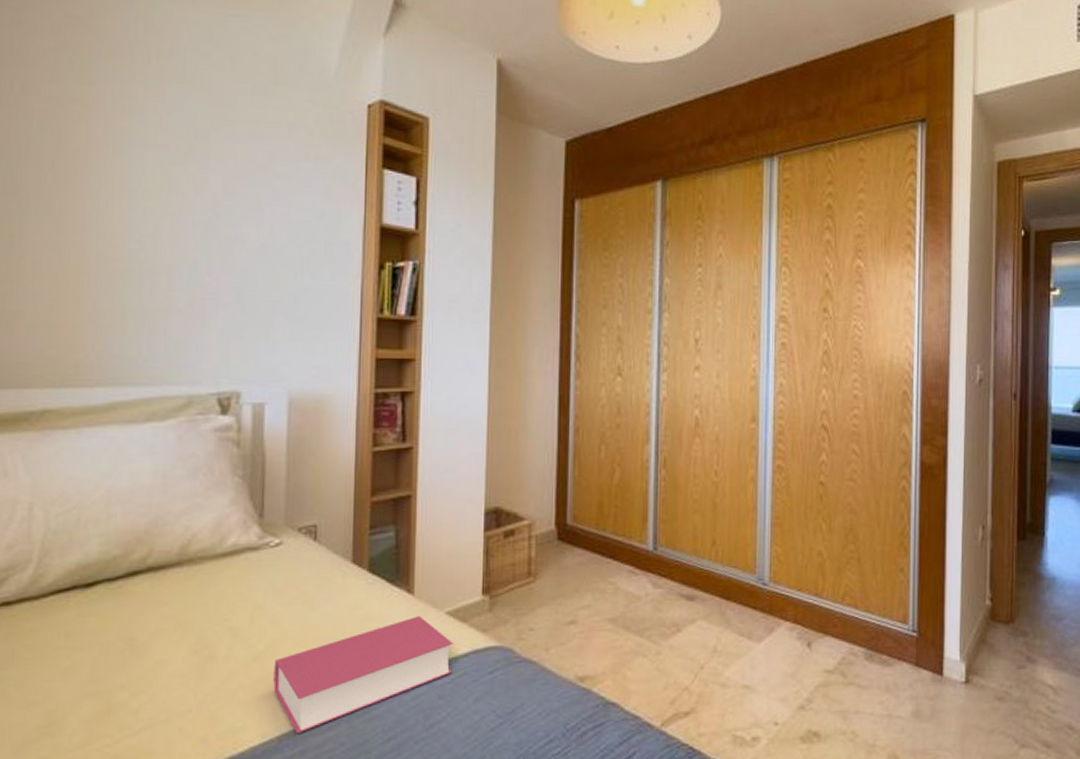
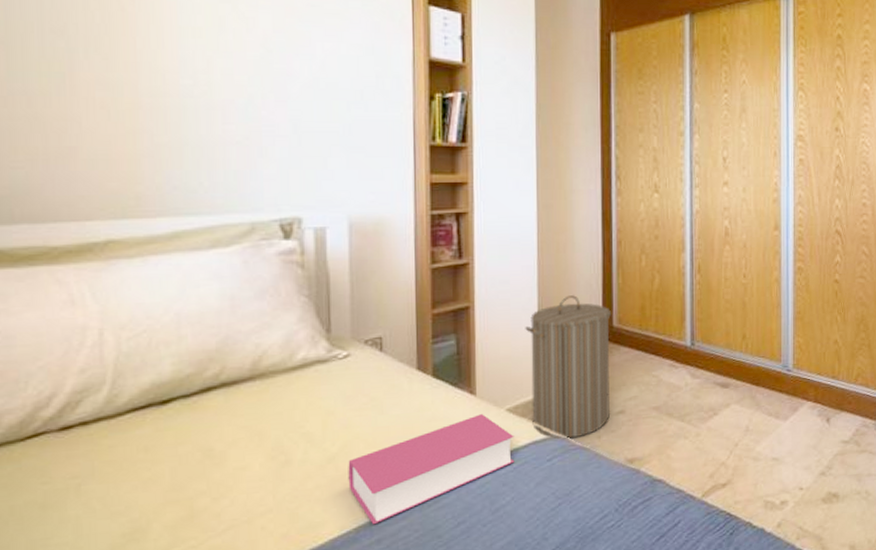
laundry hamper: none [470,487,565,650] -> present [525,295,611,439]

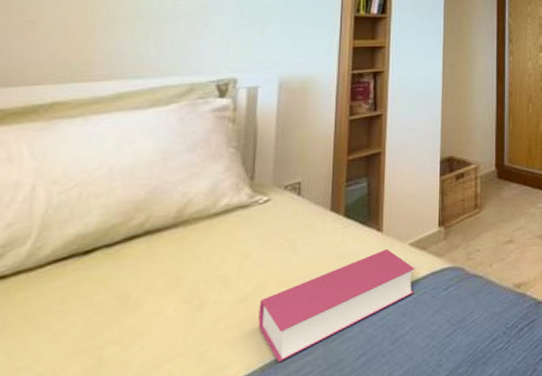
laundry hamper: present [525,295,611,439] -> none [429,139,503,269]

